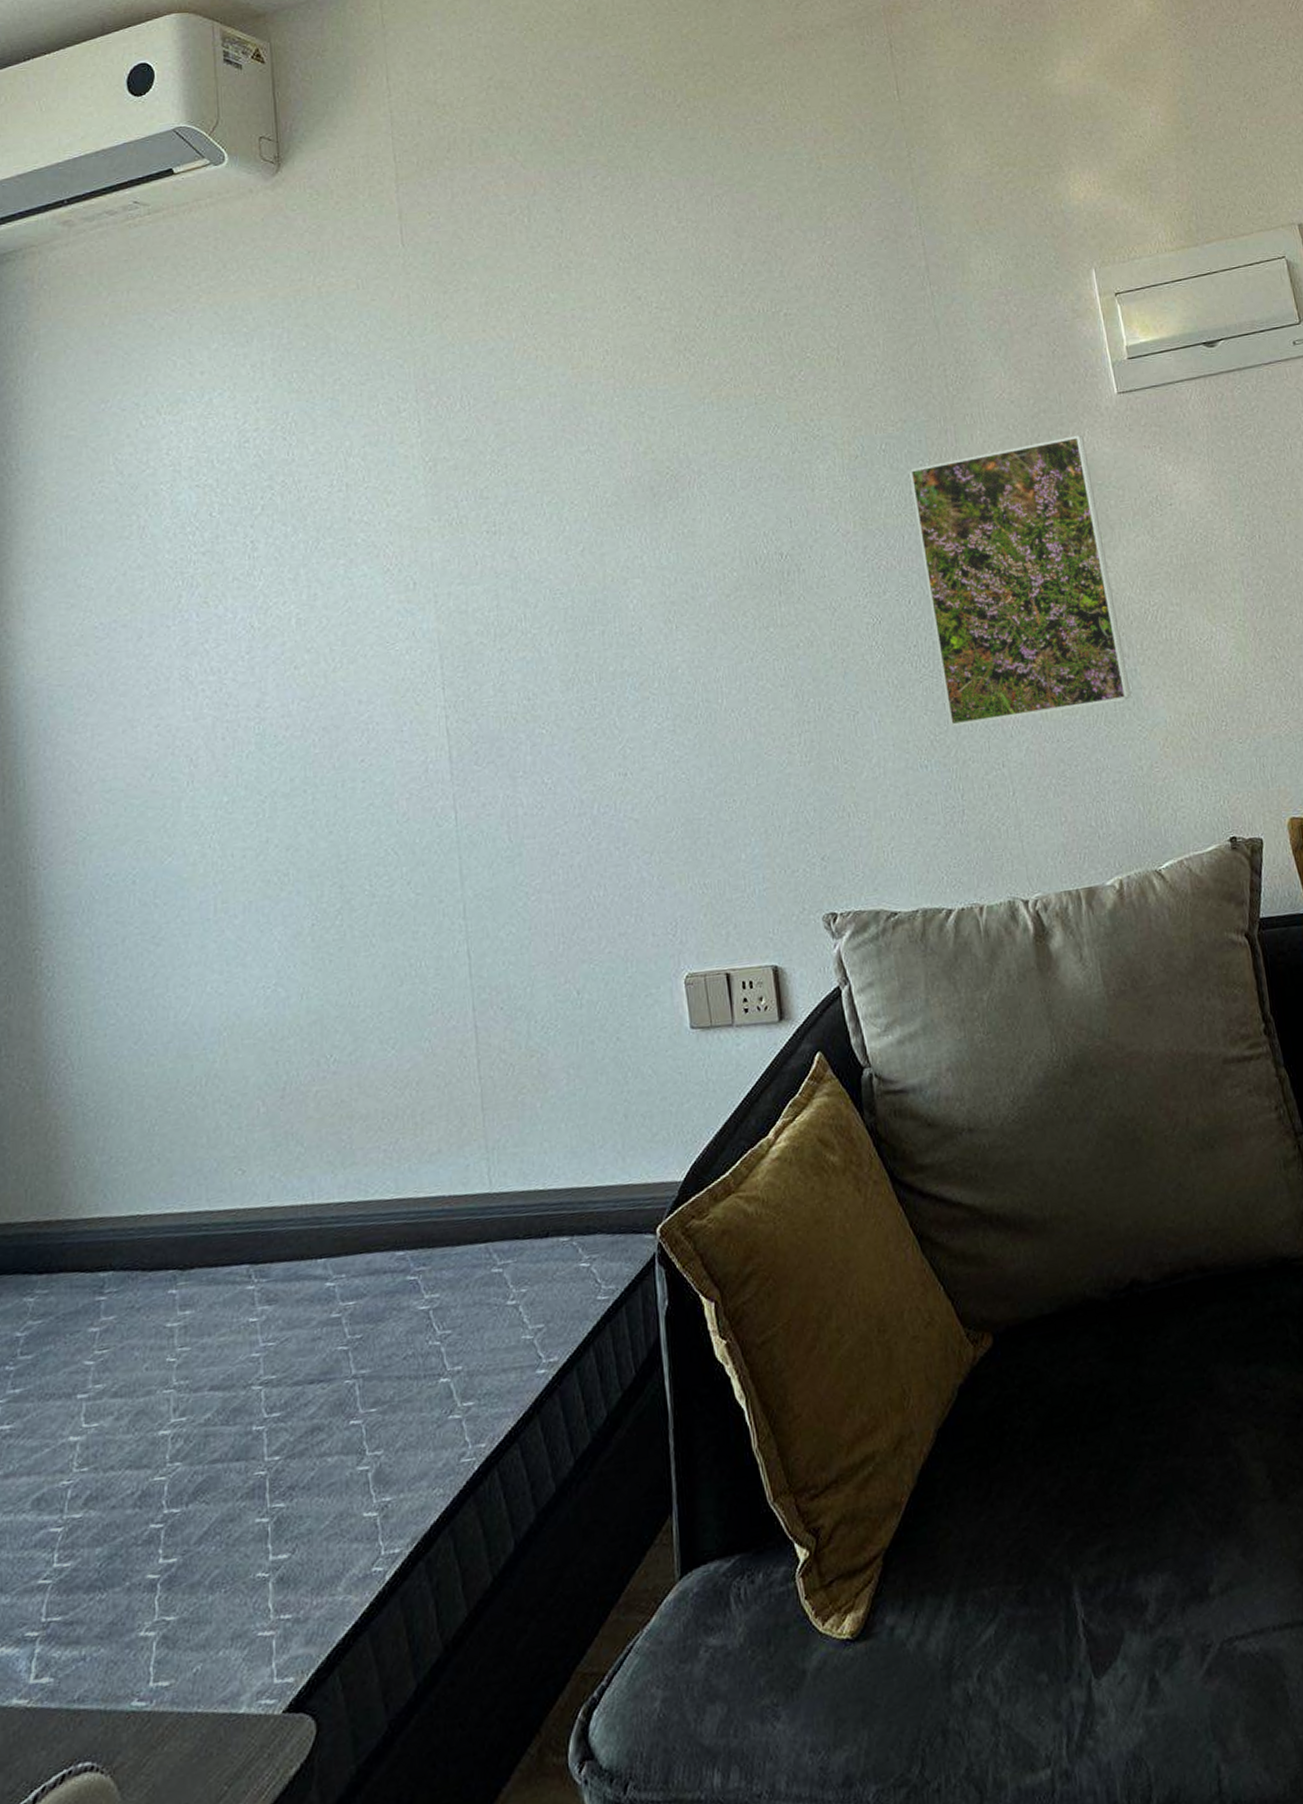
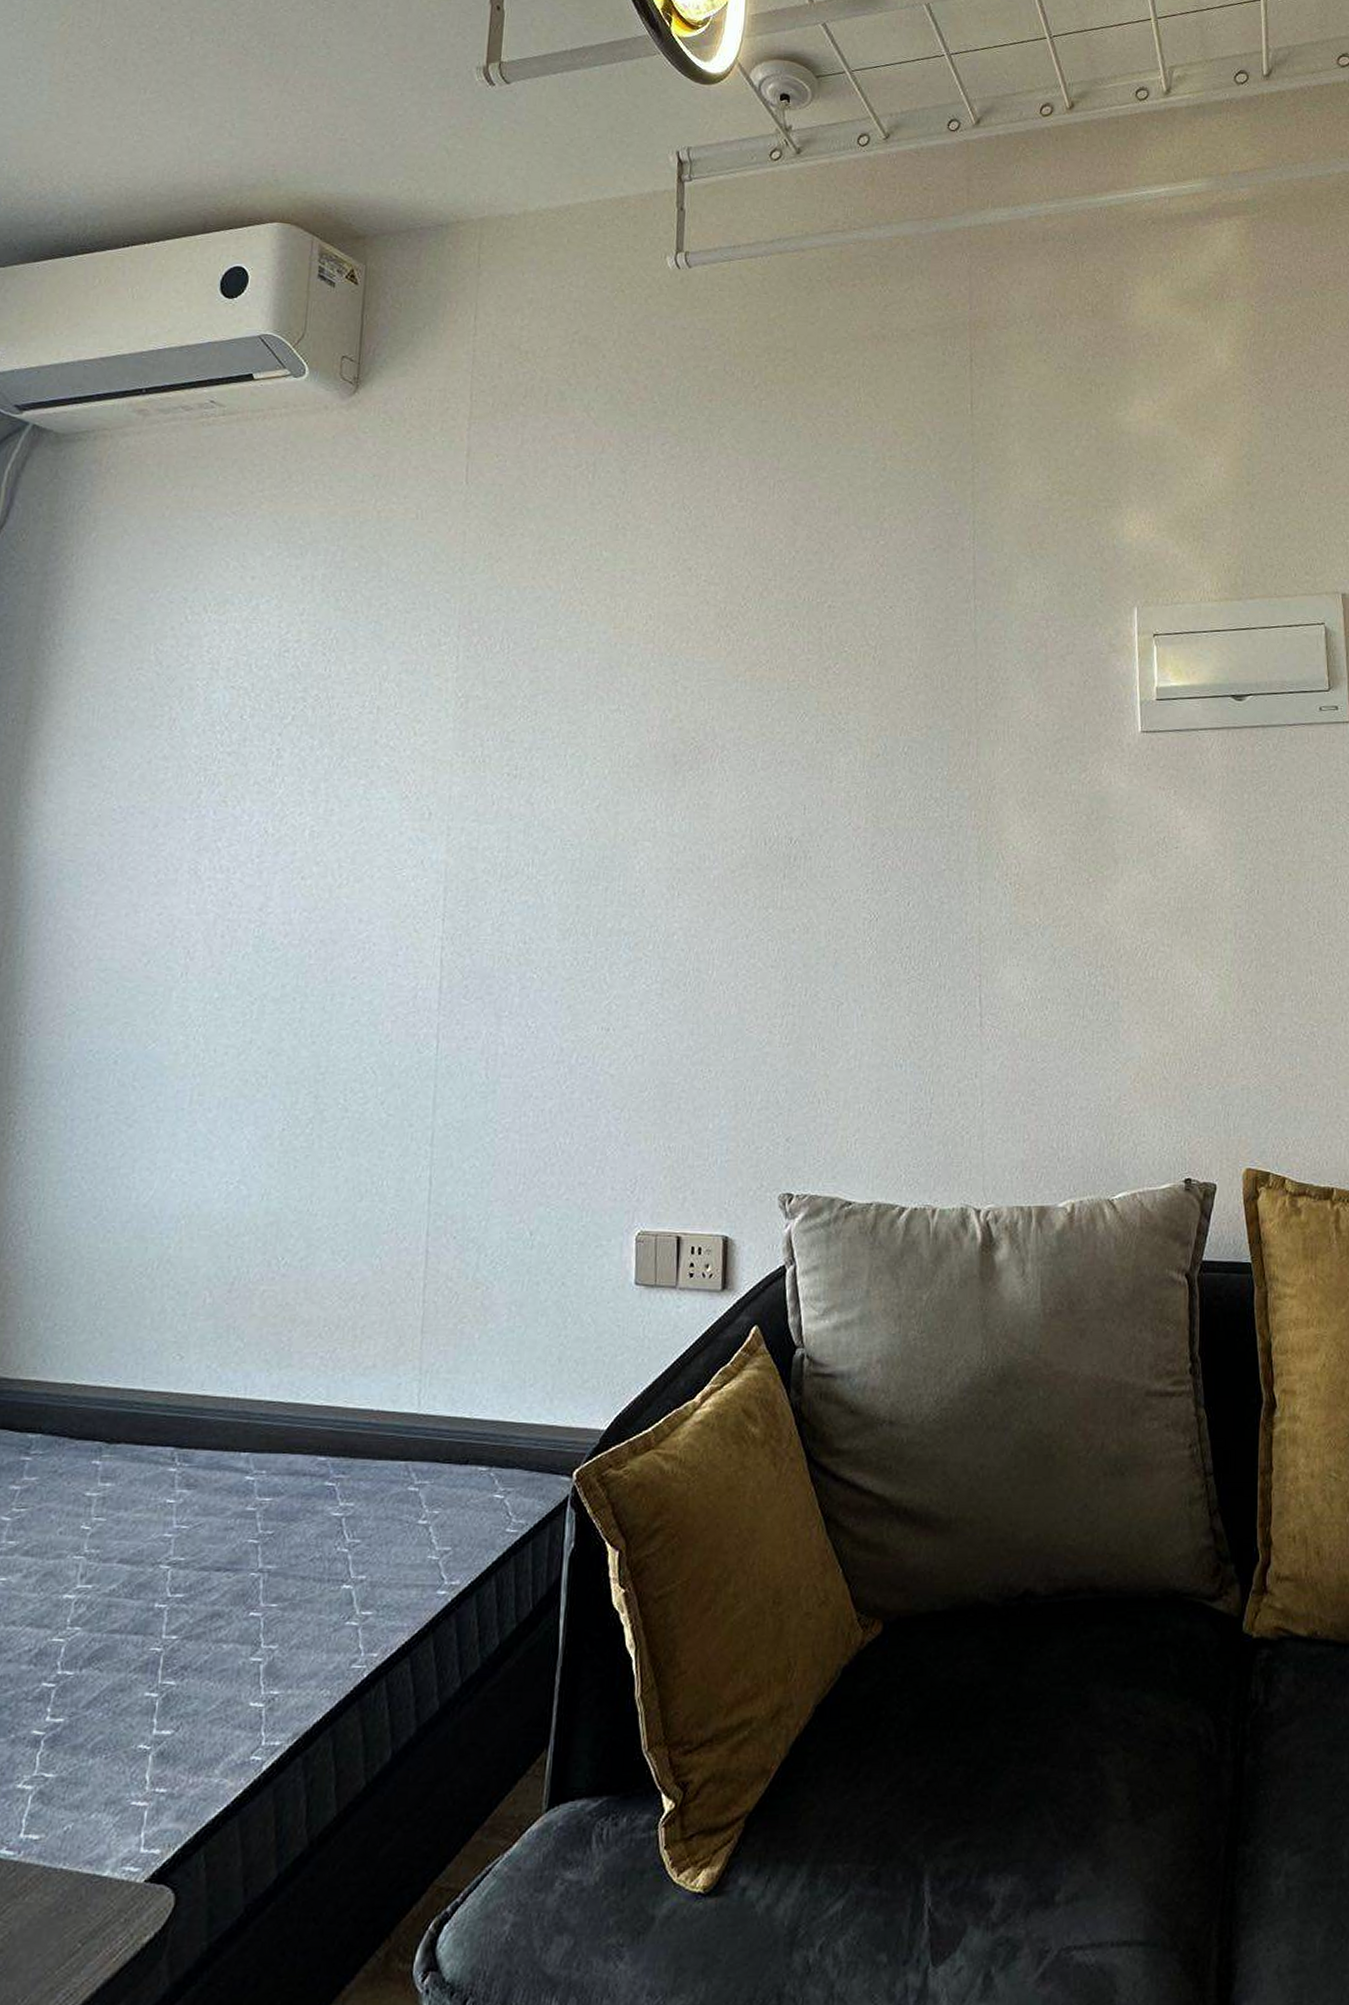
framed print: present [909,435,1131,727] -> none [927,766,1110,1032]

